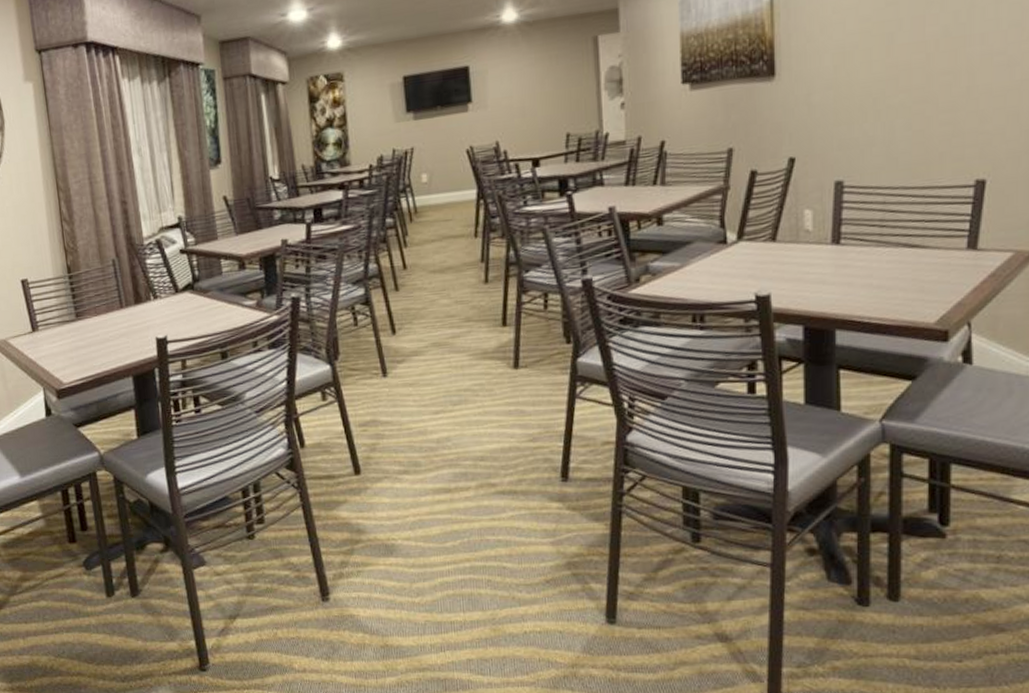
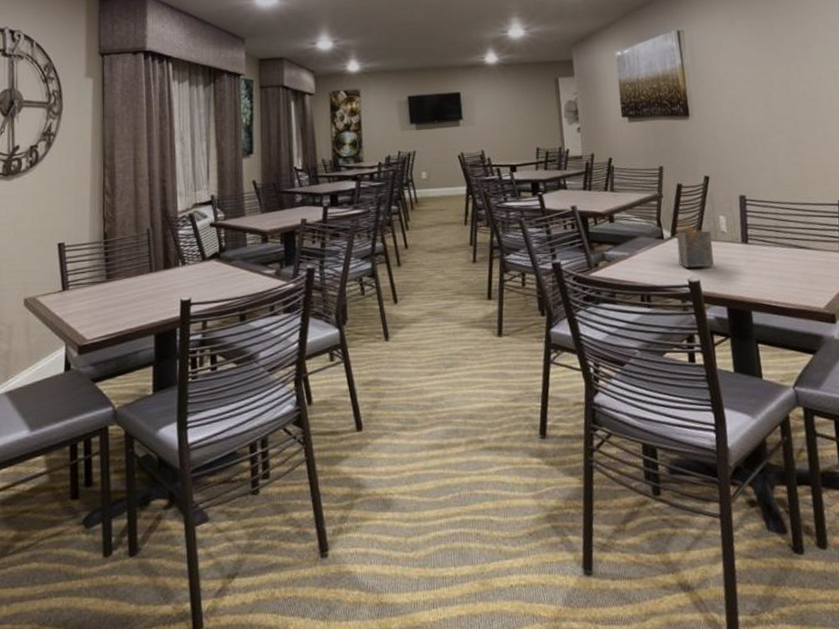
napkin holder: none [744,217,792,279] -> present [676,220,714,268]

